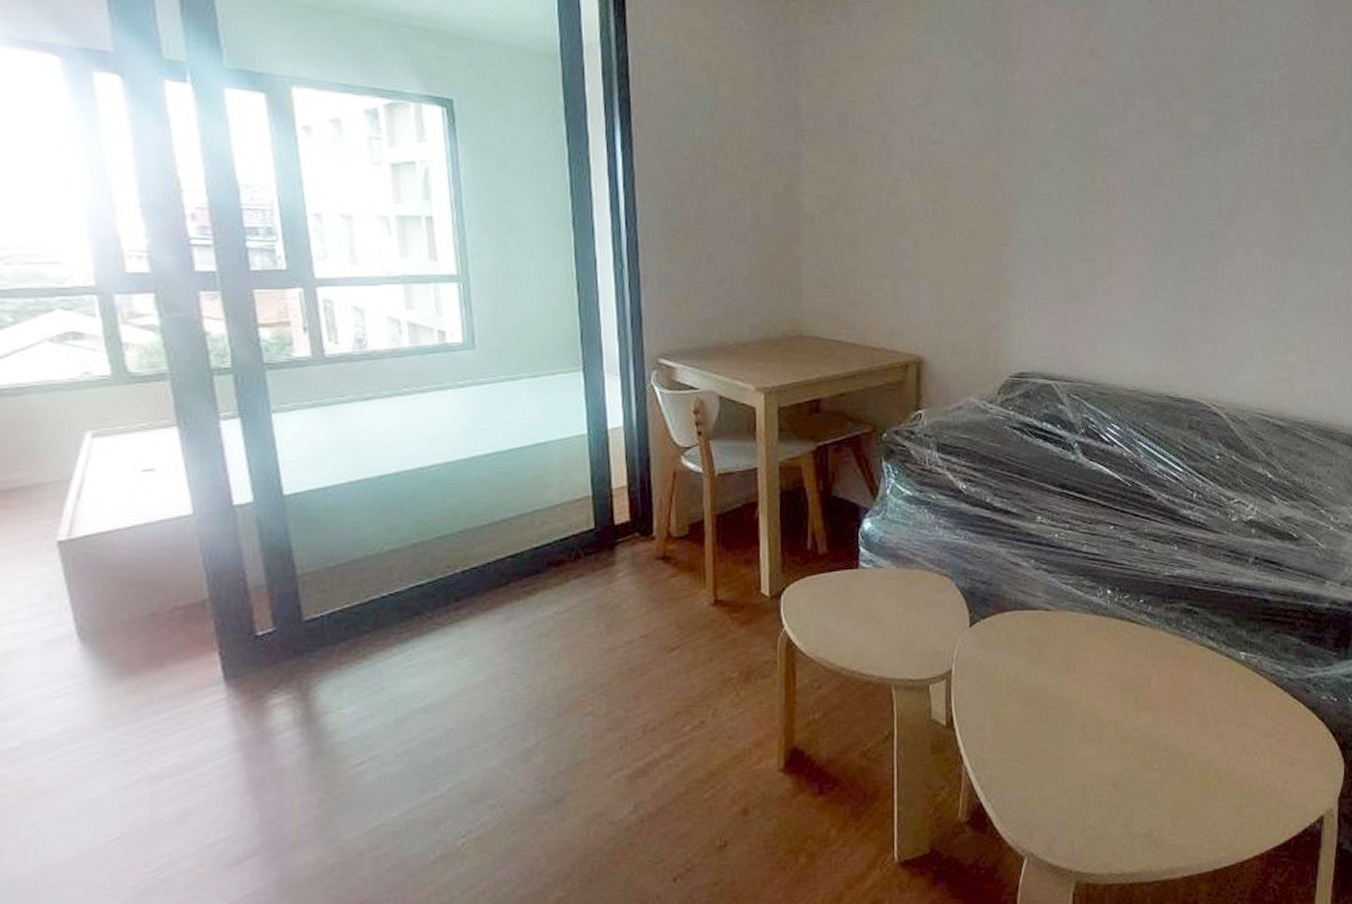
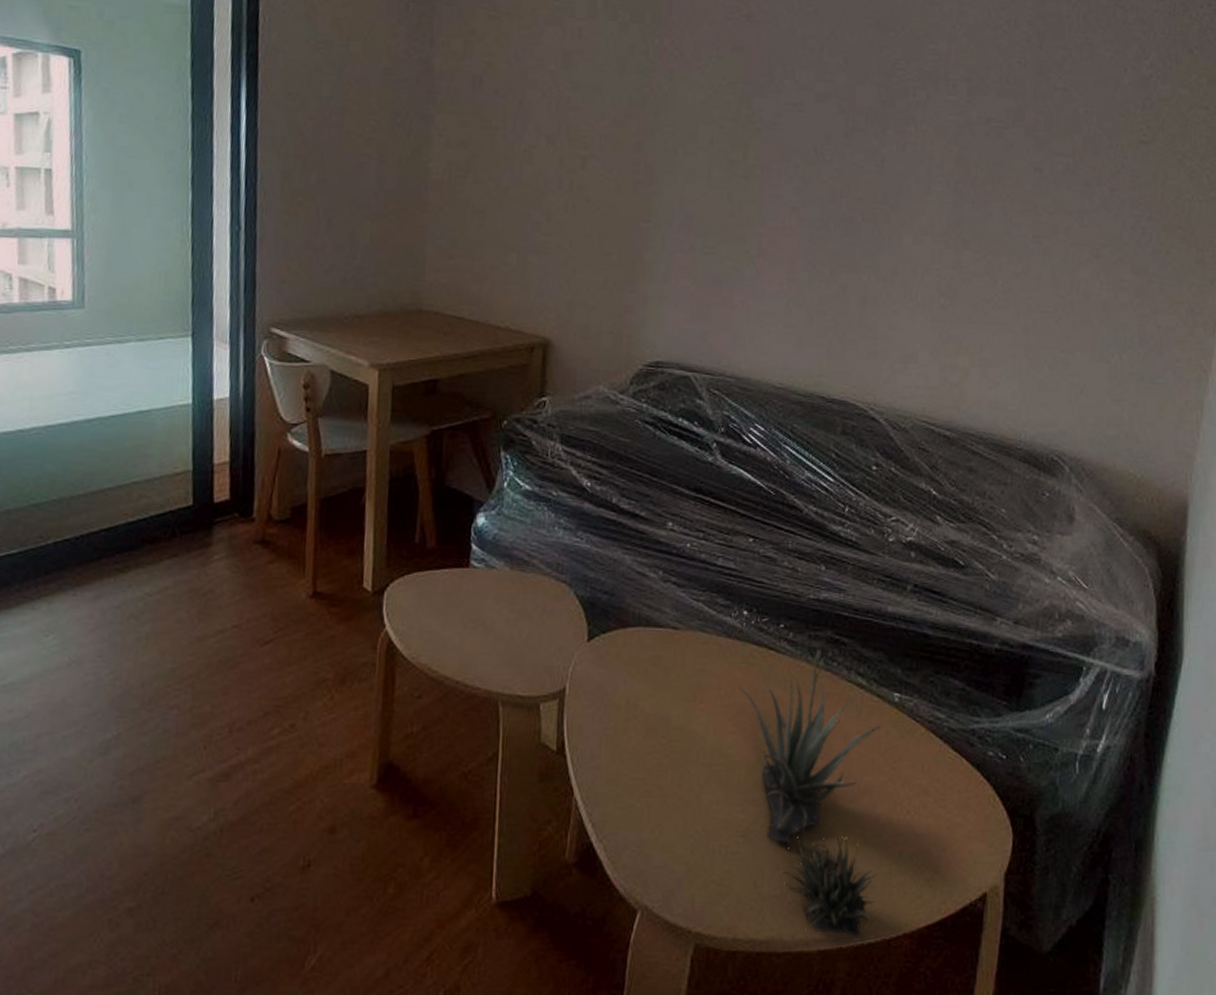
succulent plant: none [1101,620,1230,862] -> present [733,650,881,936]

